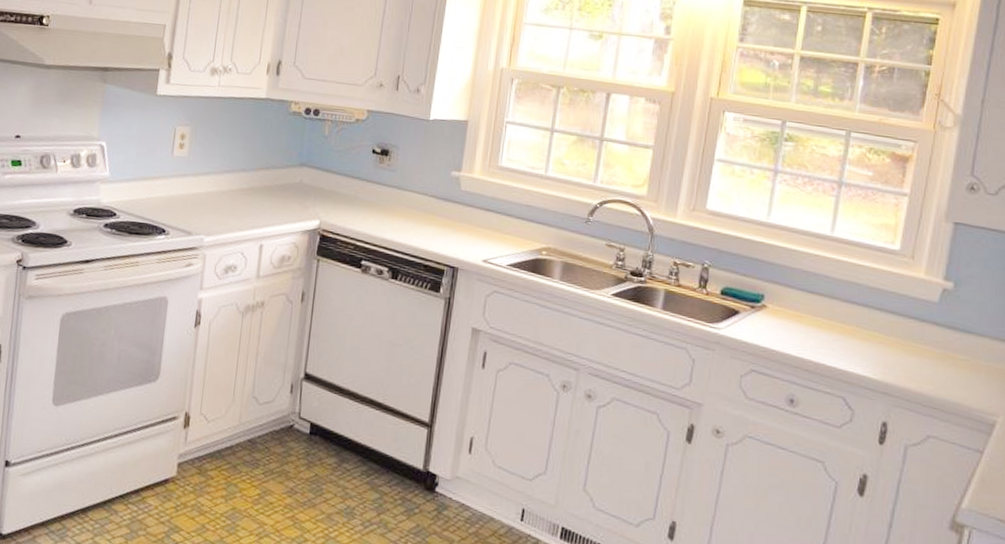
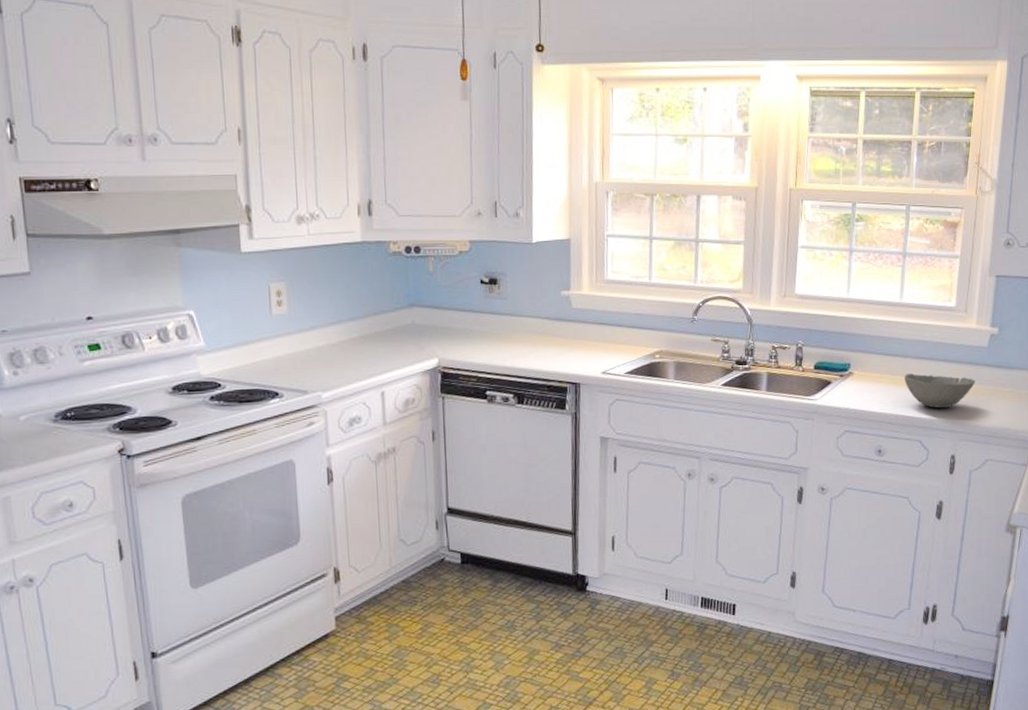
bowl: none [829,317,920,365] -> present [904,373,976,408]

